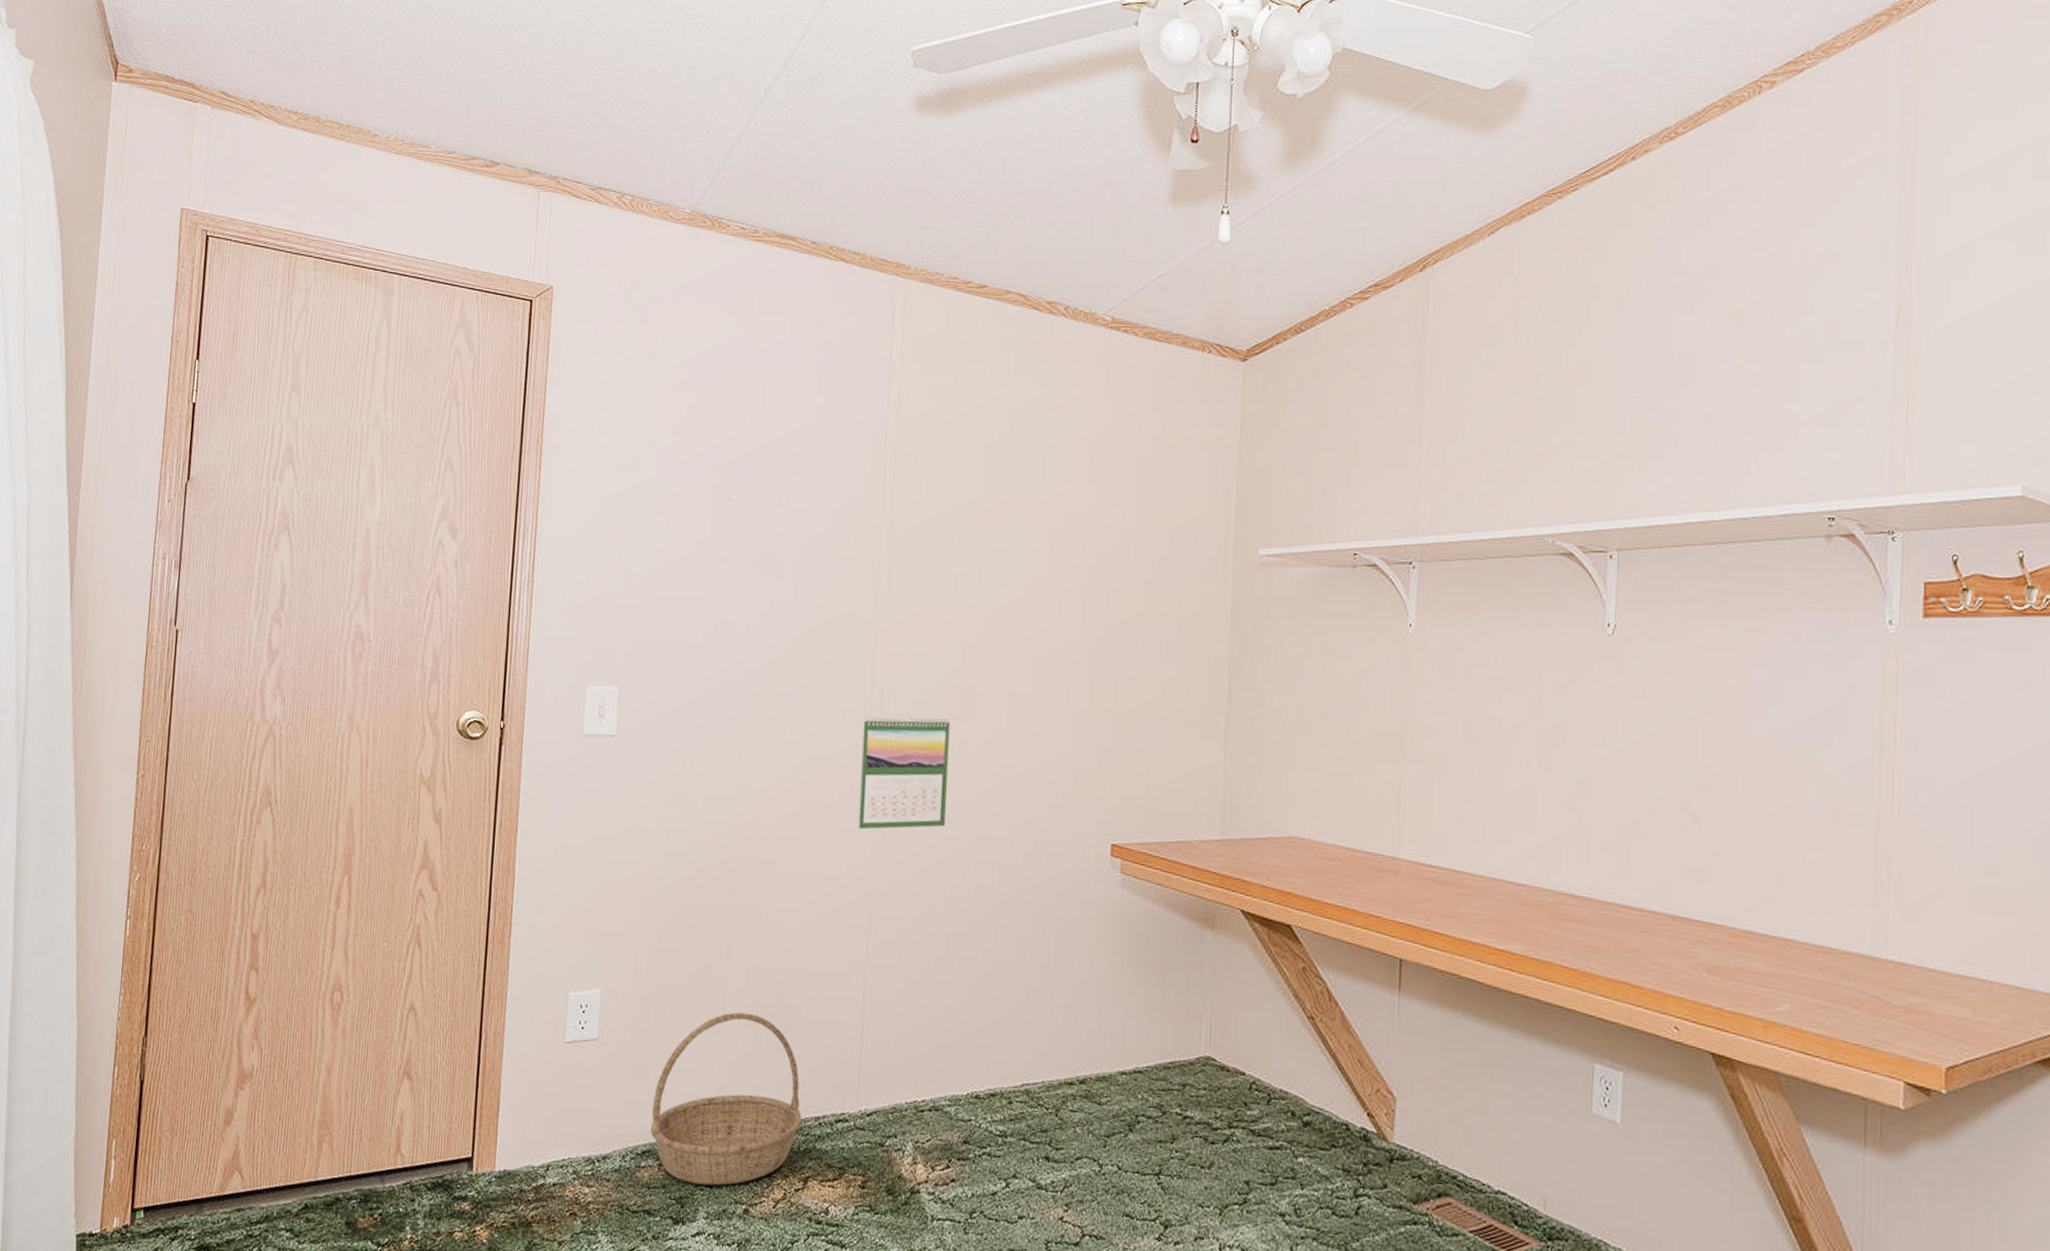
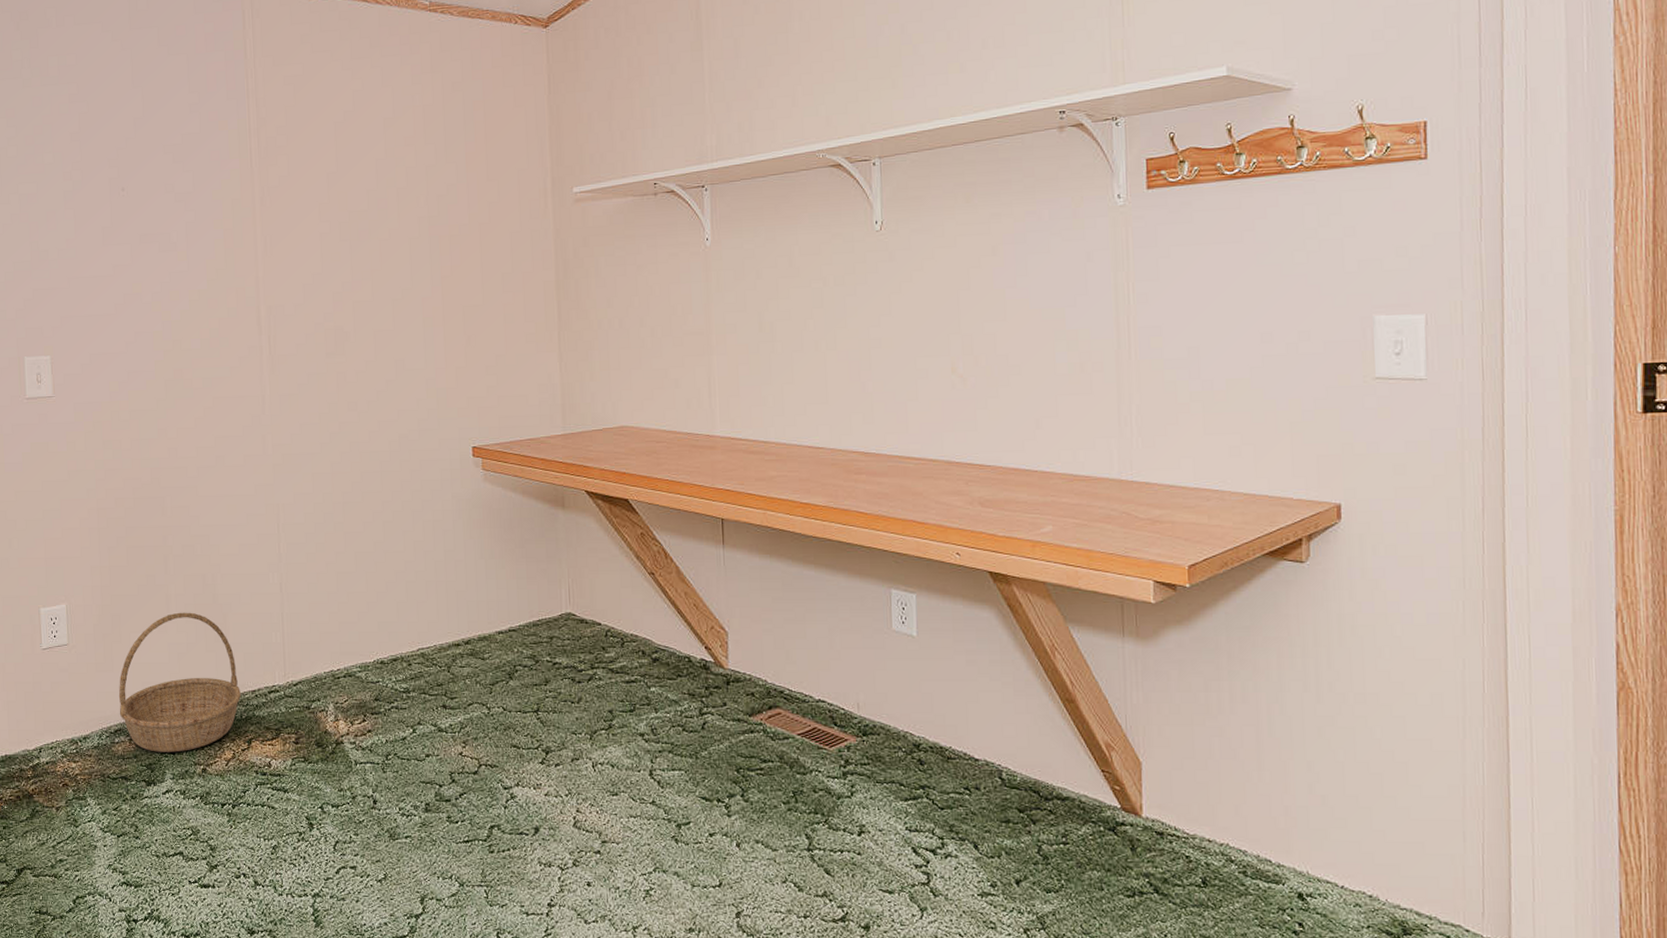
calendar: present [857,715,951,830] -> none [256,356,333,454]

